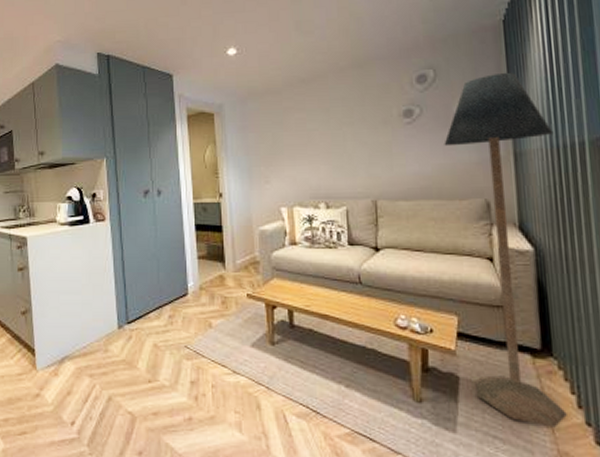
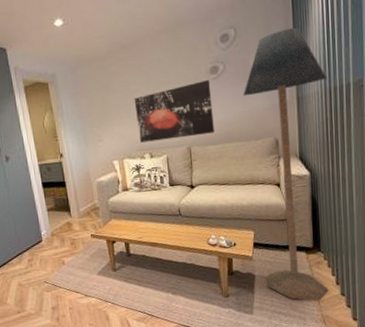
wall art: none [310,124,407,189] -> present [134,80,214,143]

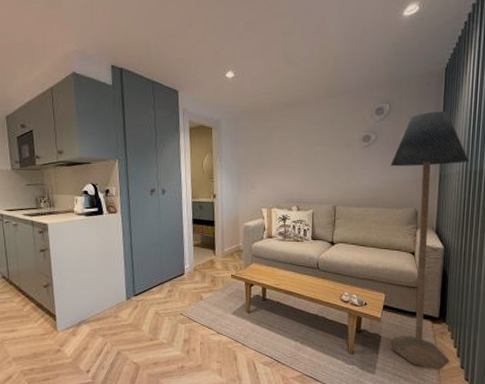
wall art: present [134,80,214,143] -> none [289,147,362,197]

